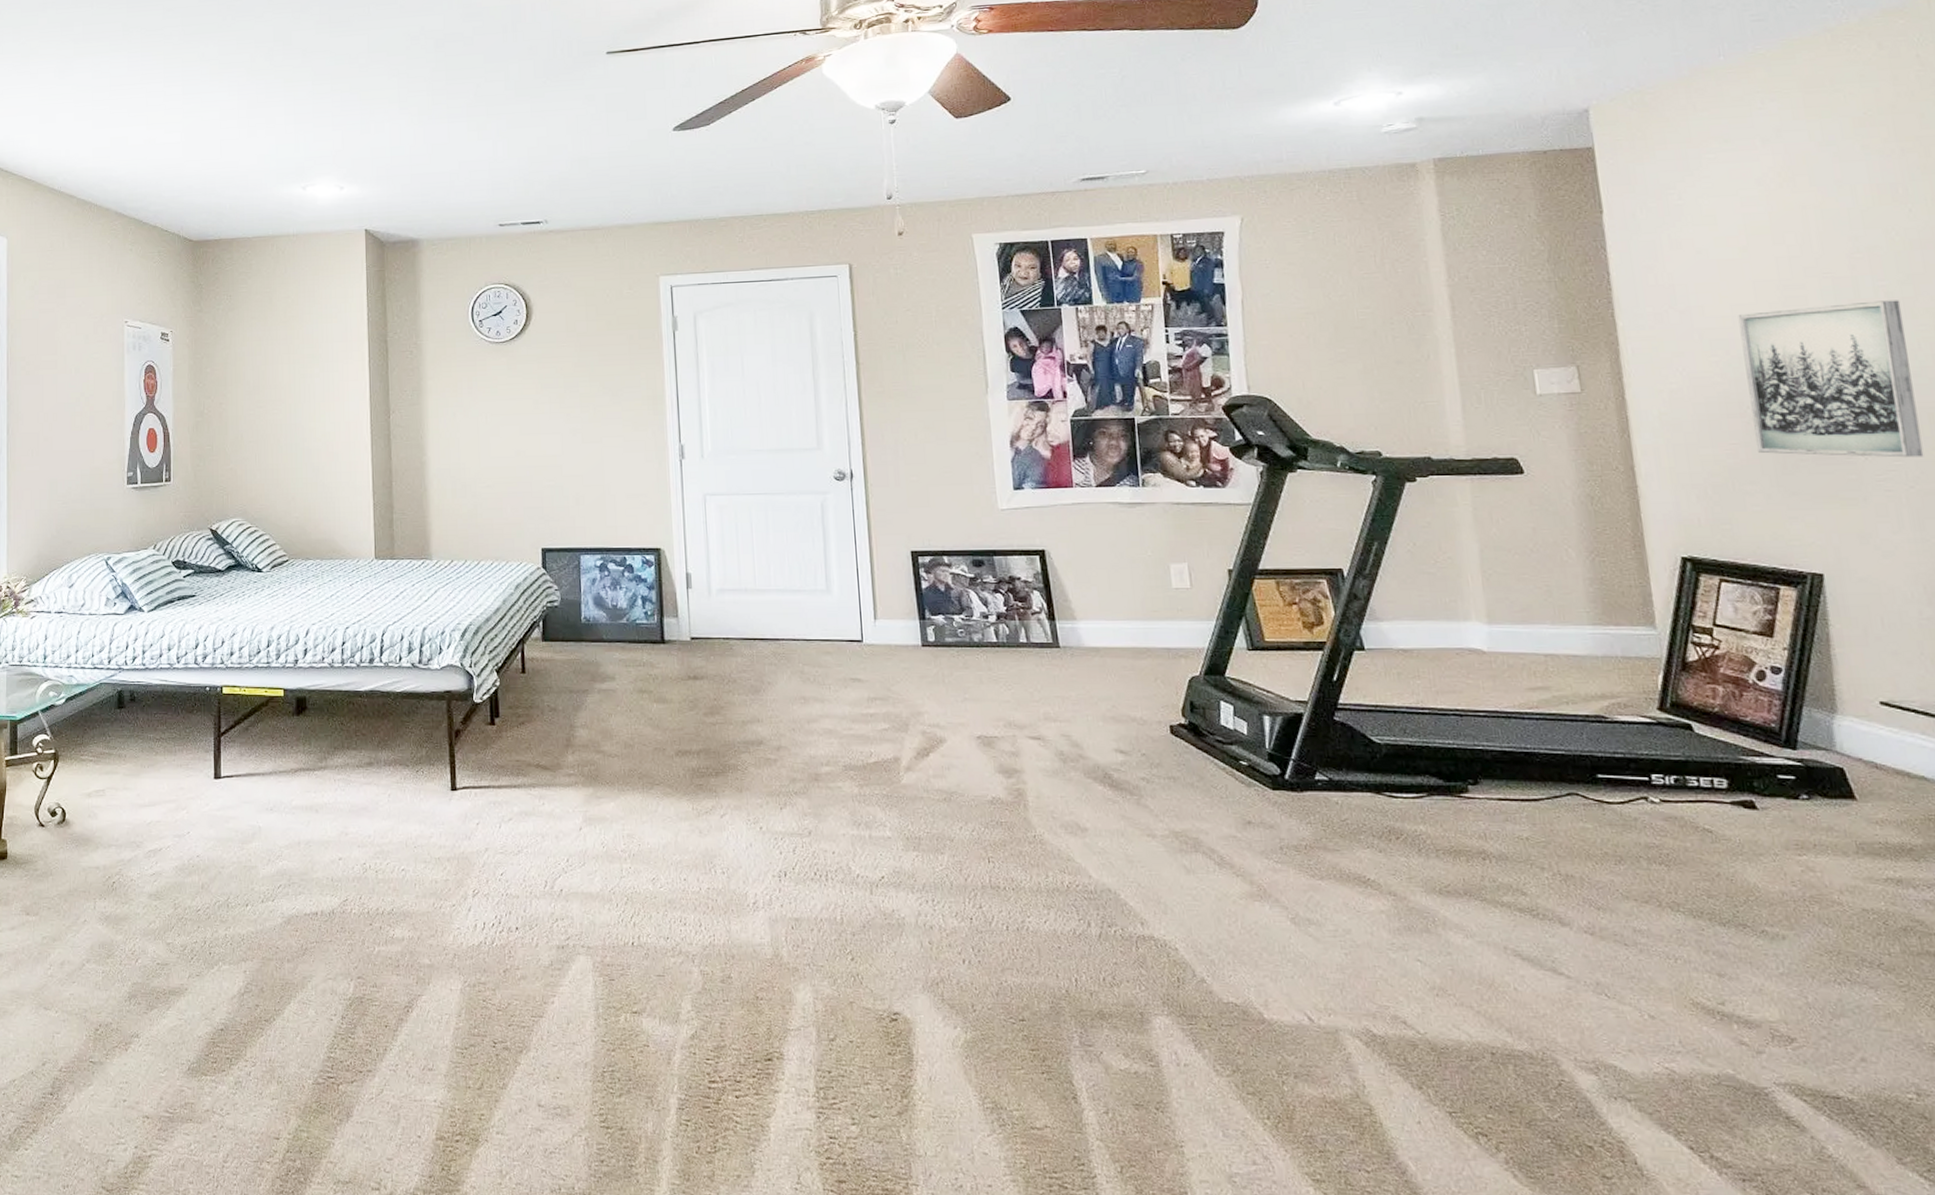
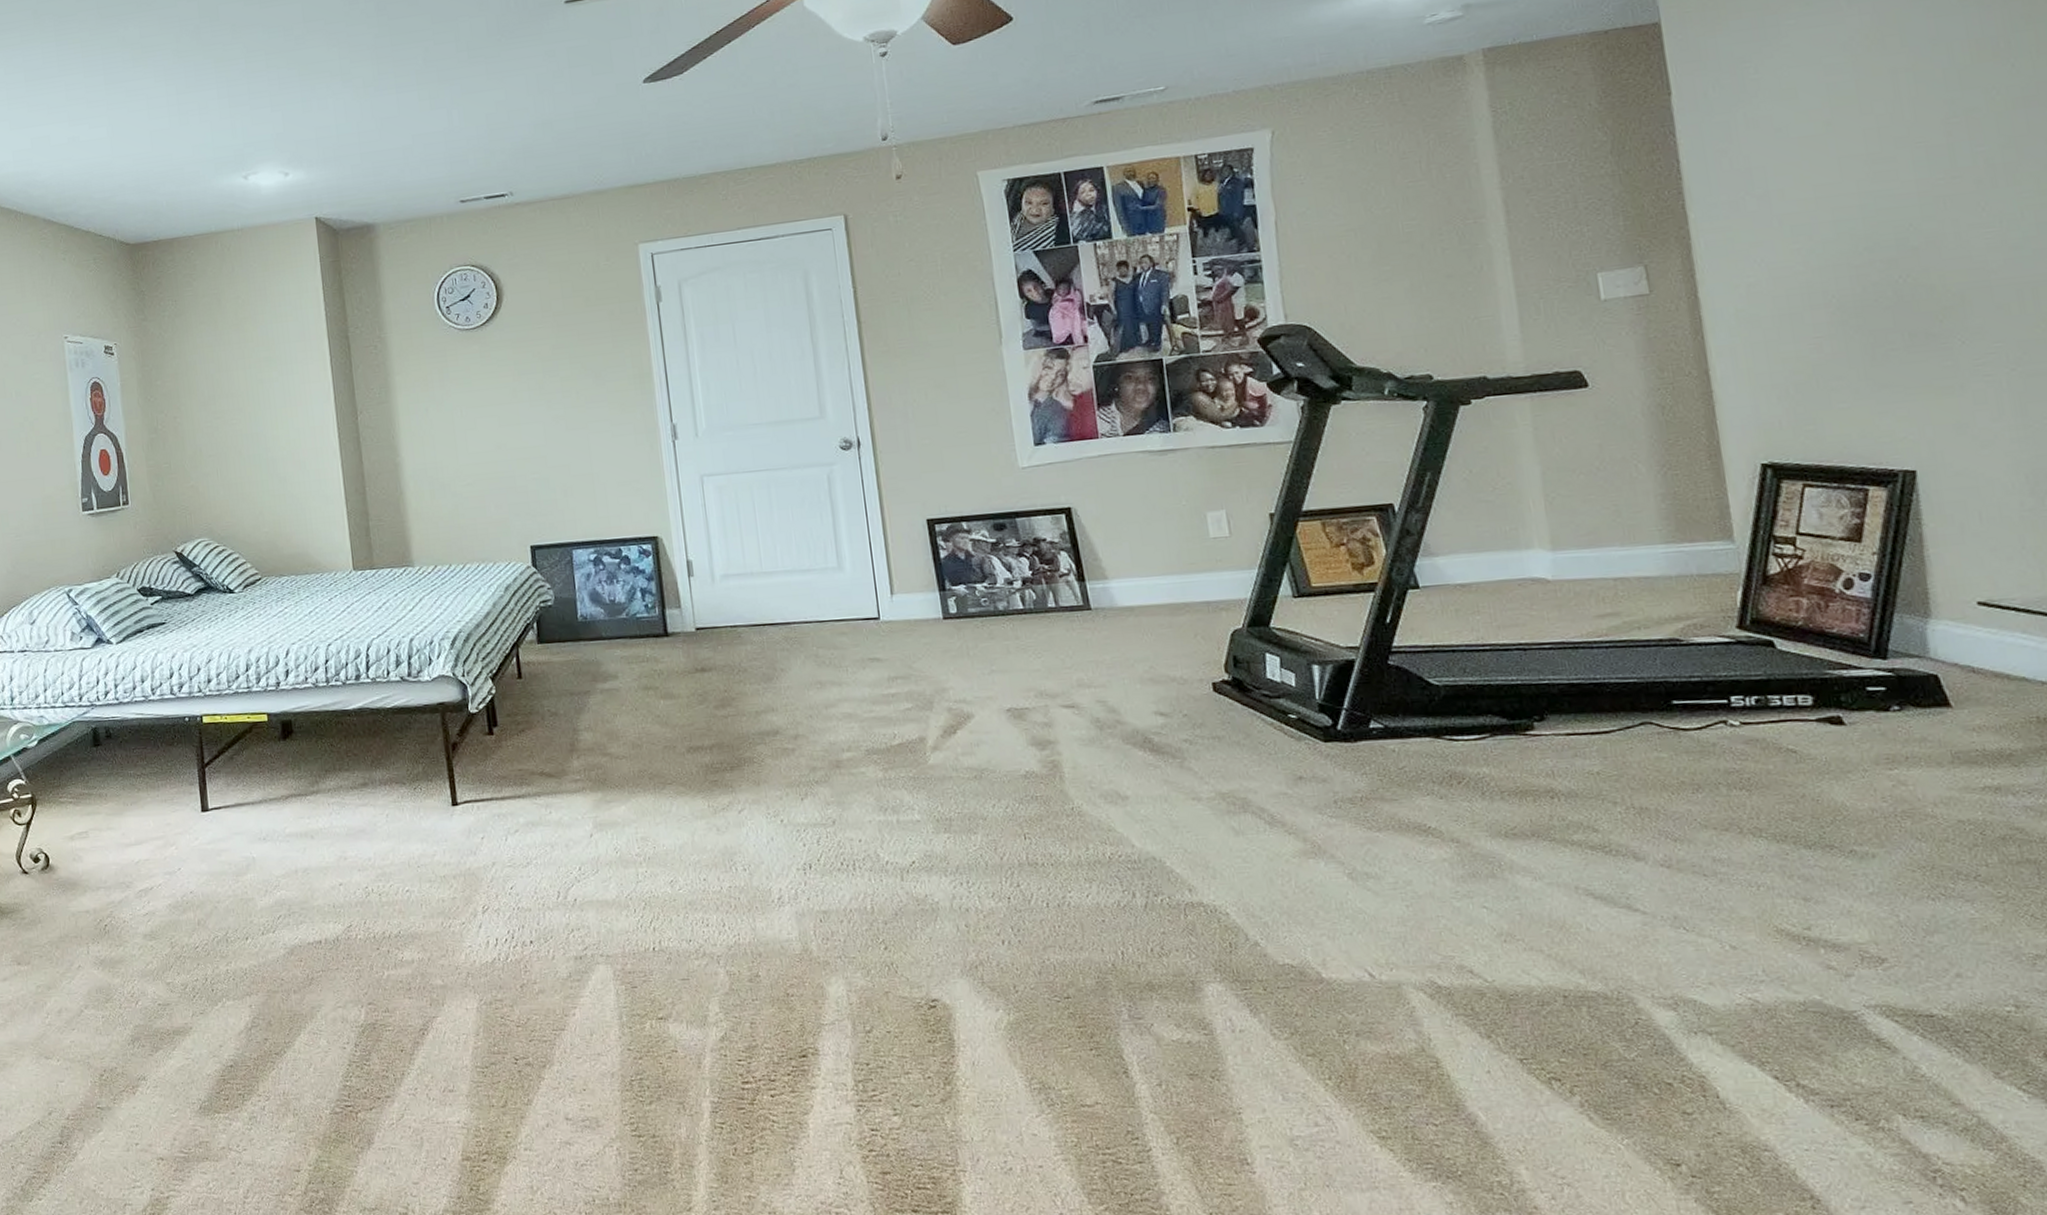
wall art: present [1738,300,1924,458] -> none [1821,166,2027,345]

